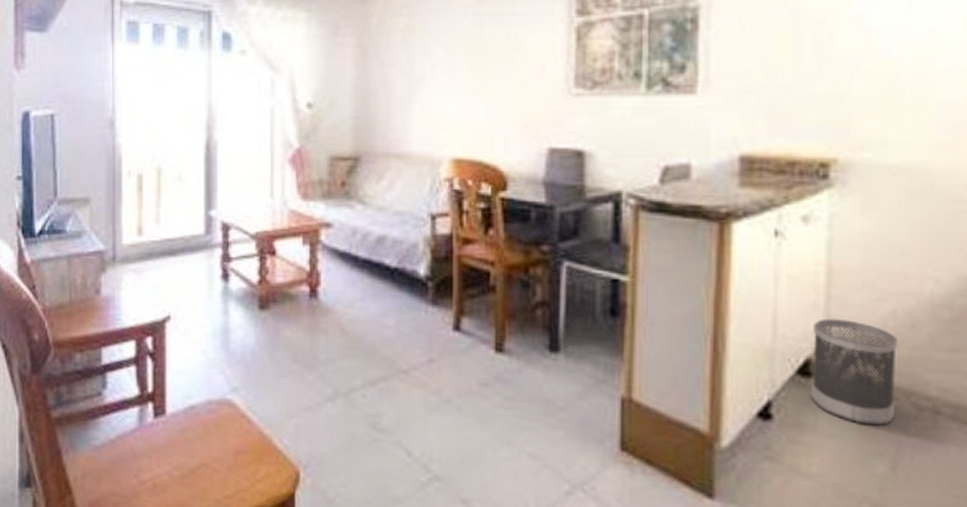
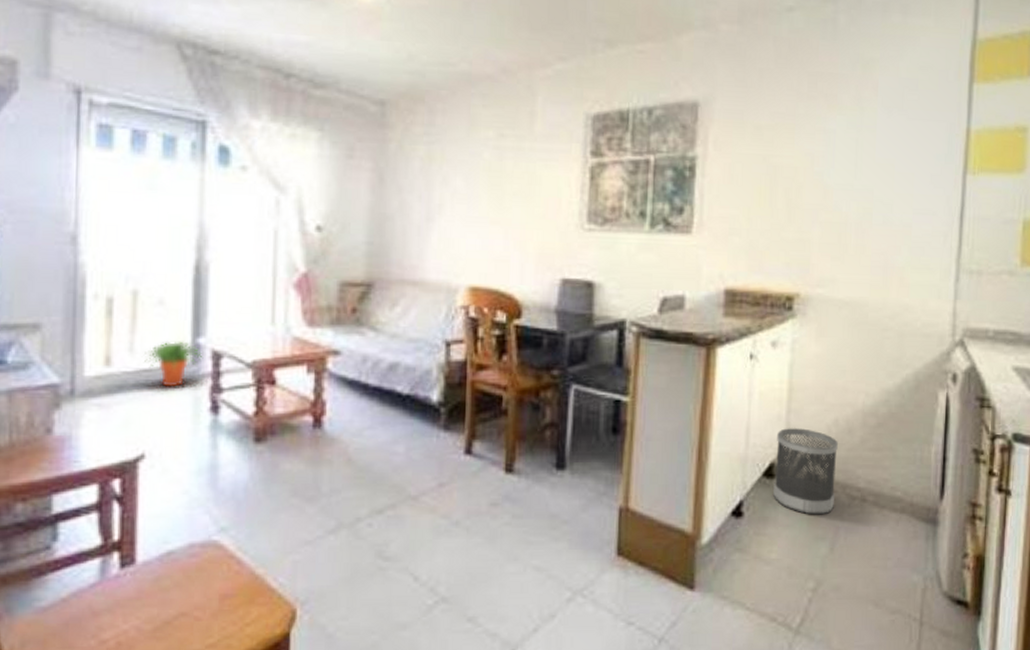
potted plant: none [168,213,215,256] -> present [144,341,203,387]

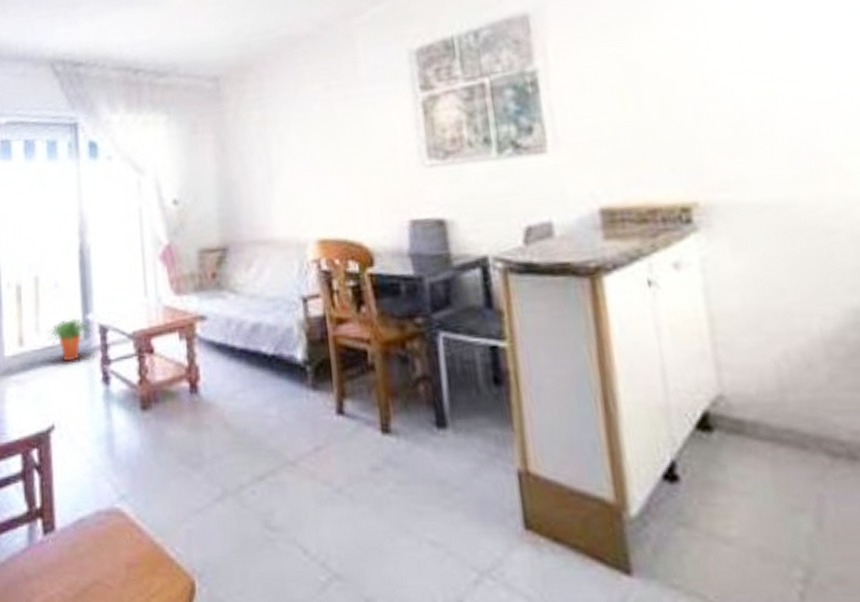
wastebasket: present [773,428,838,515] -> none [704,366,809,479]

